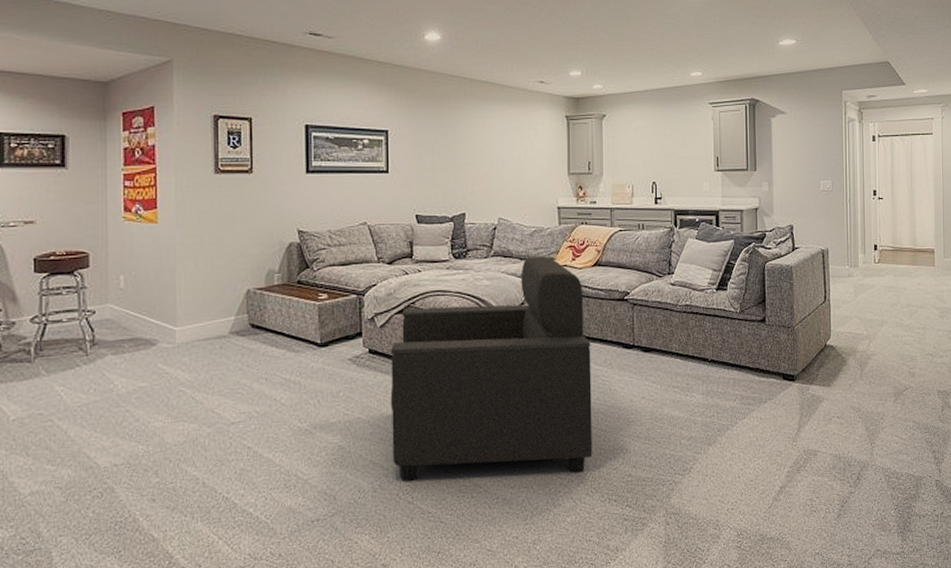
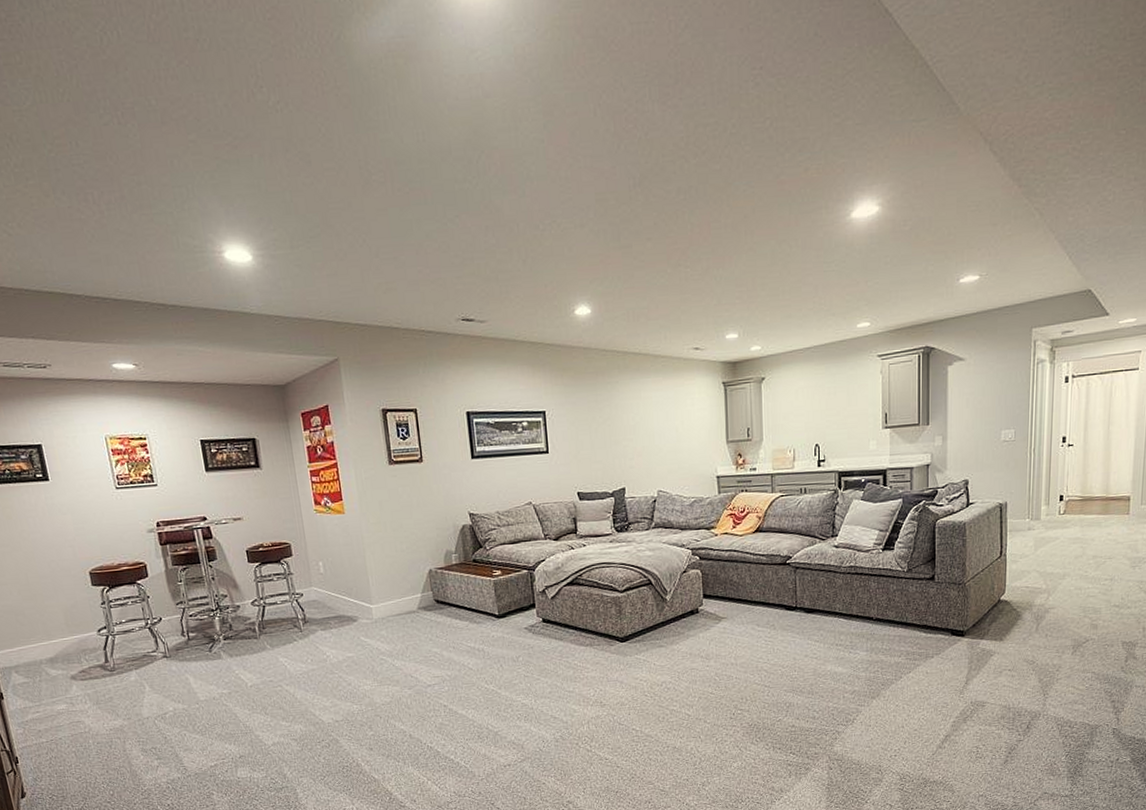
armchair: present [390,256,593,481] -> none [562,525,757,733]

